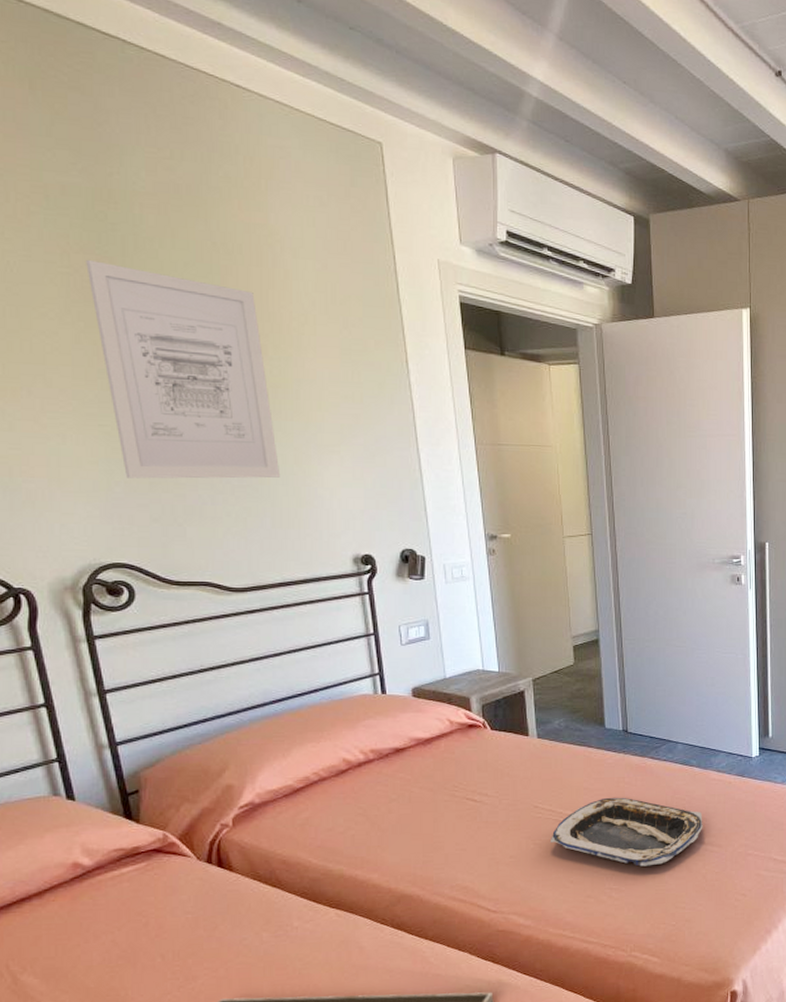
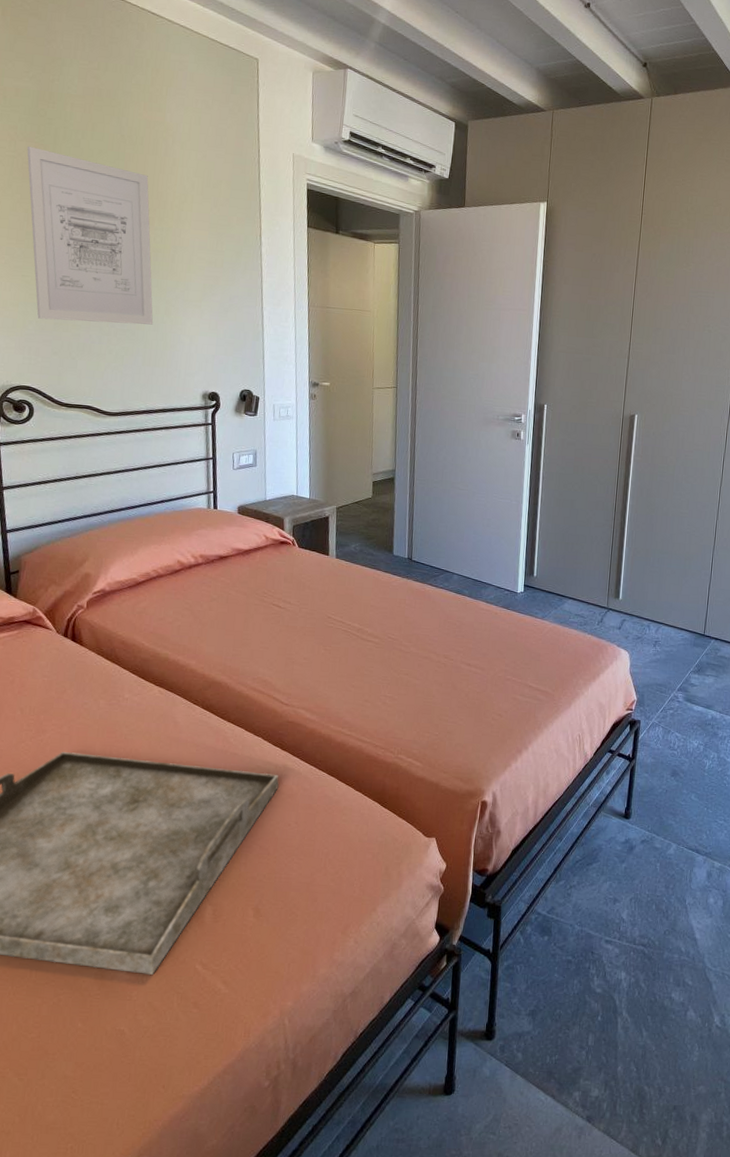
tray: present [551,797,703,867] -> none [339,615,470,680]

